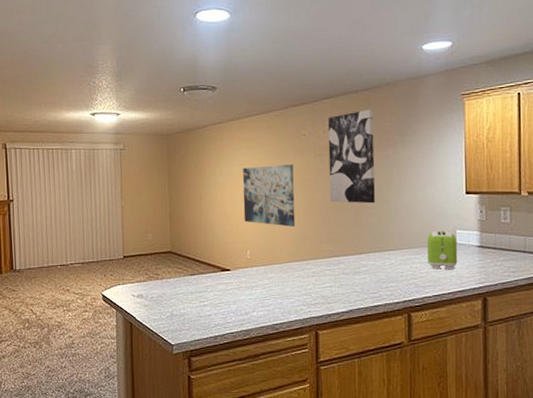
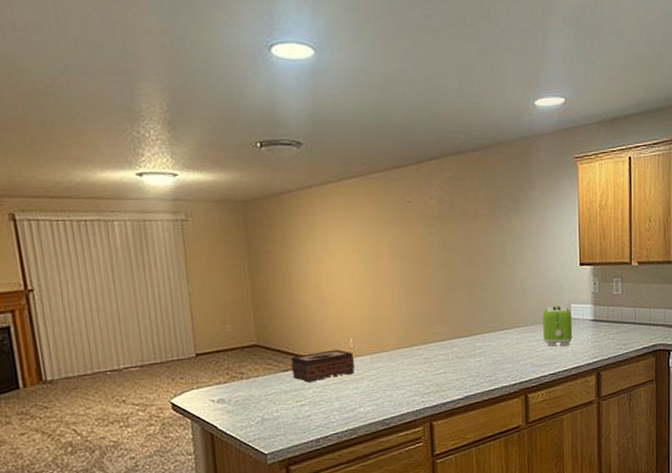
tissue box: none [197,259,251,287] -> present [291,349,356,383]
wall art: present [243,164,296,227] -> none [340,236,404,309]
wall art: present [328,109,376,204] -> none [435,172,489,279]

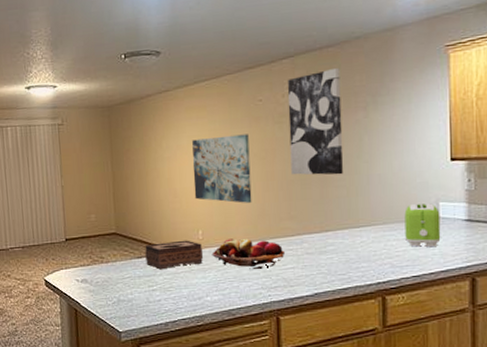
wall art: none [340,236,404,309] -> present [192,134,252,203]
fruit basket: none [363,345,437,376] -> present [212,238,286,269]
wall art: none [435,172,489,279] -> present [287,67,344,175]

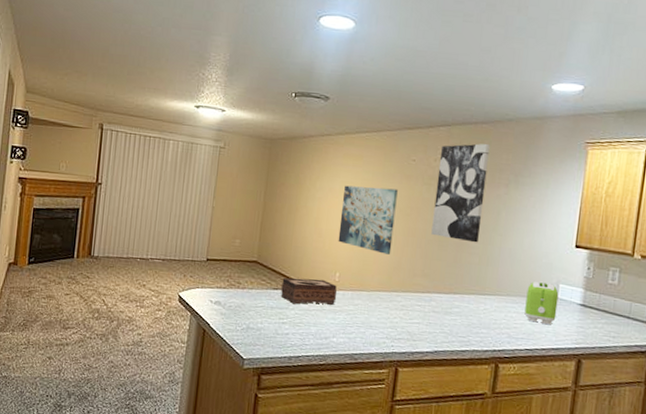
fruit basket: present [212,238,286,269] -> none [344,285,414,319]

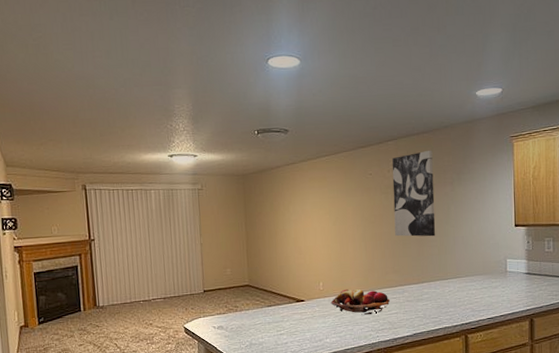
tissue box: present [281,278,338,305] -> none [274,290,324,317]
wall art: present [338,185,398,255] -> none [315,202,364,260]
fruit basket: none [344,285,414,319] -> present [330,289,391,315]
toaster: present [524,281,559,324] -> none [481,260,508,295]

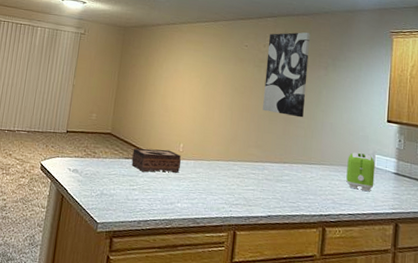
tissue box: none [274,290,324,317] -> present [131,148,182,173]
fruit basket: present [330,289,391,315] -> none [188,155,249,186]
toaster: none [481,260,508,295] -> present [346,152,375,191]

